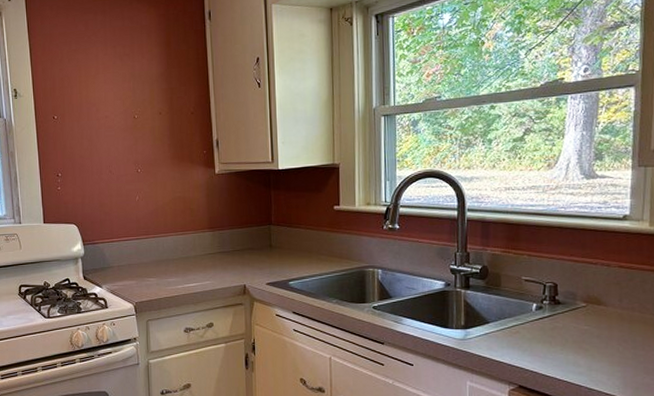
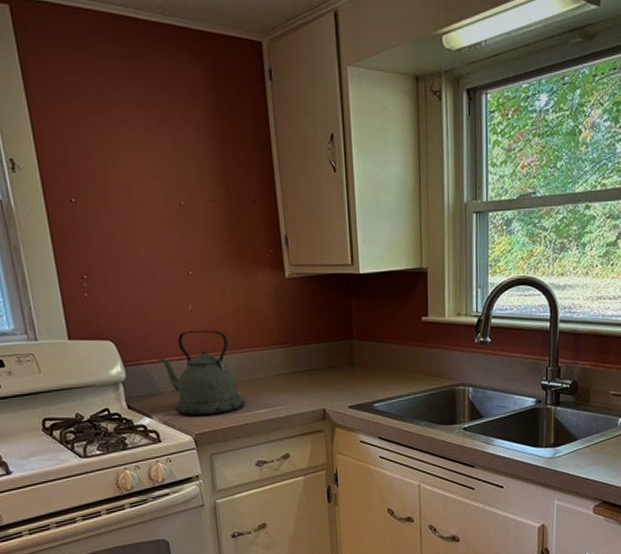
kettle: none [109,216,178,287] -> present [157,330,246,416]

